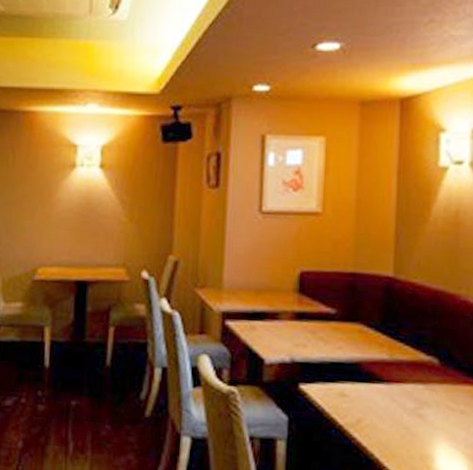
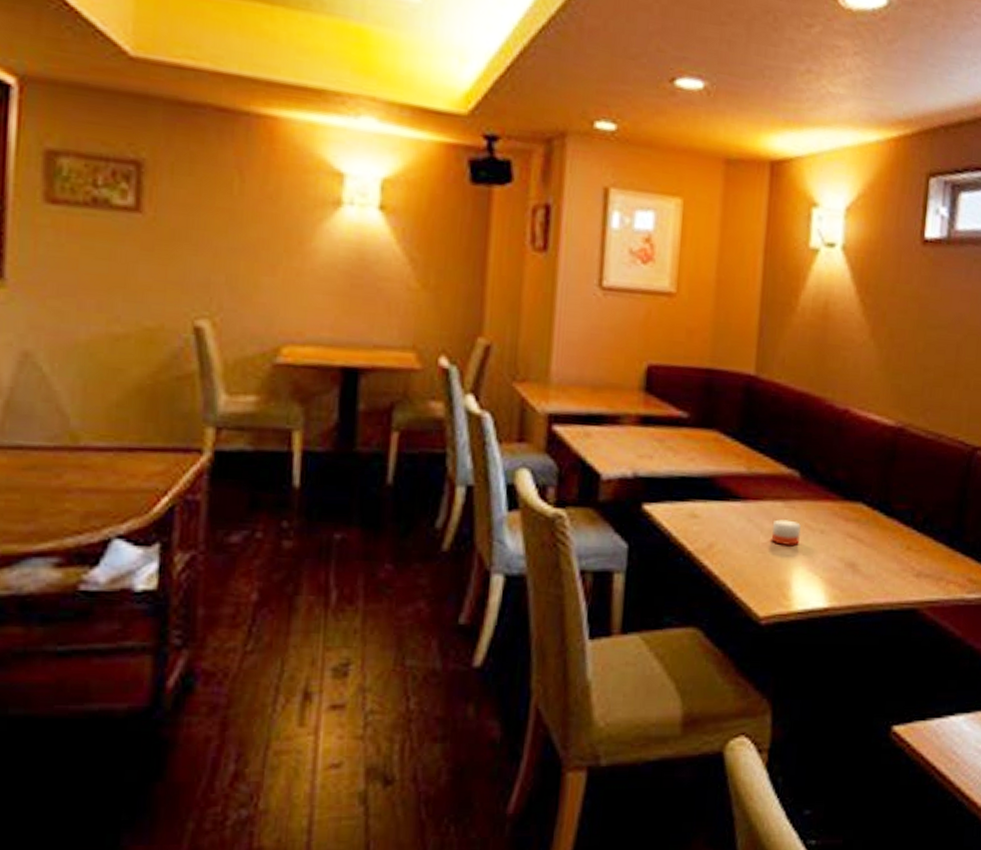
candle: none [414,400,442,424] -> present [771,519,801,547]

